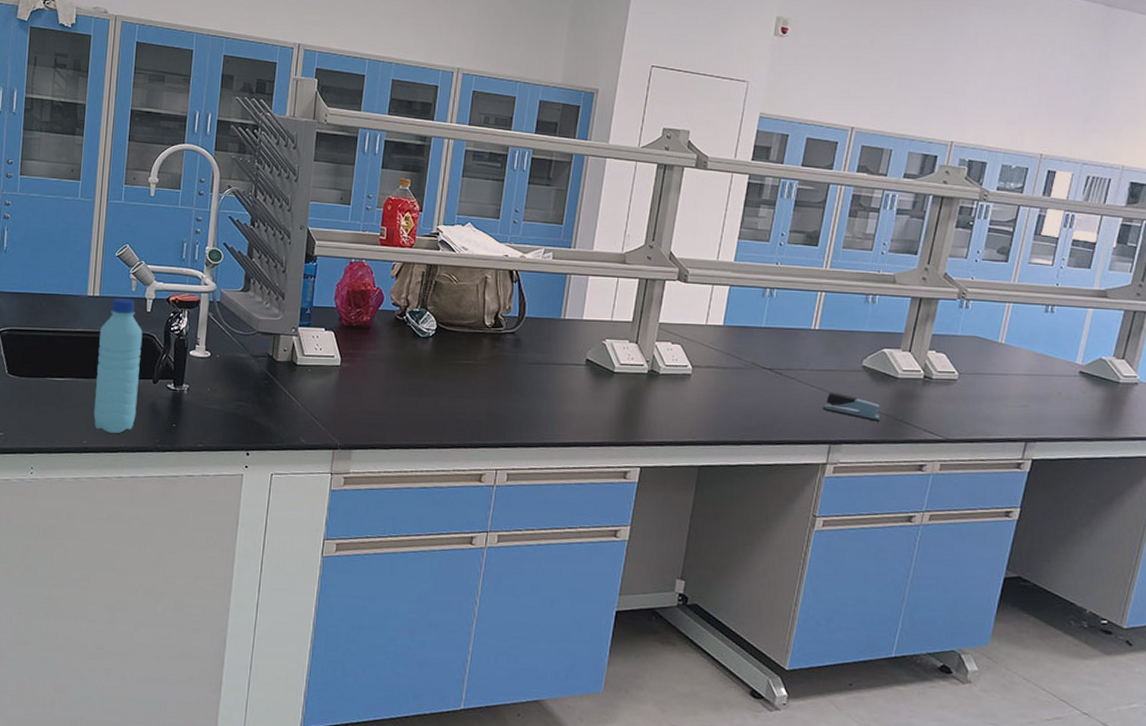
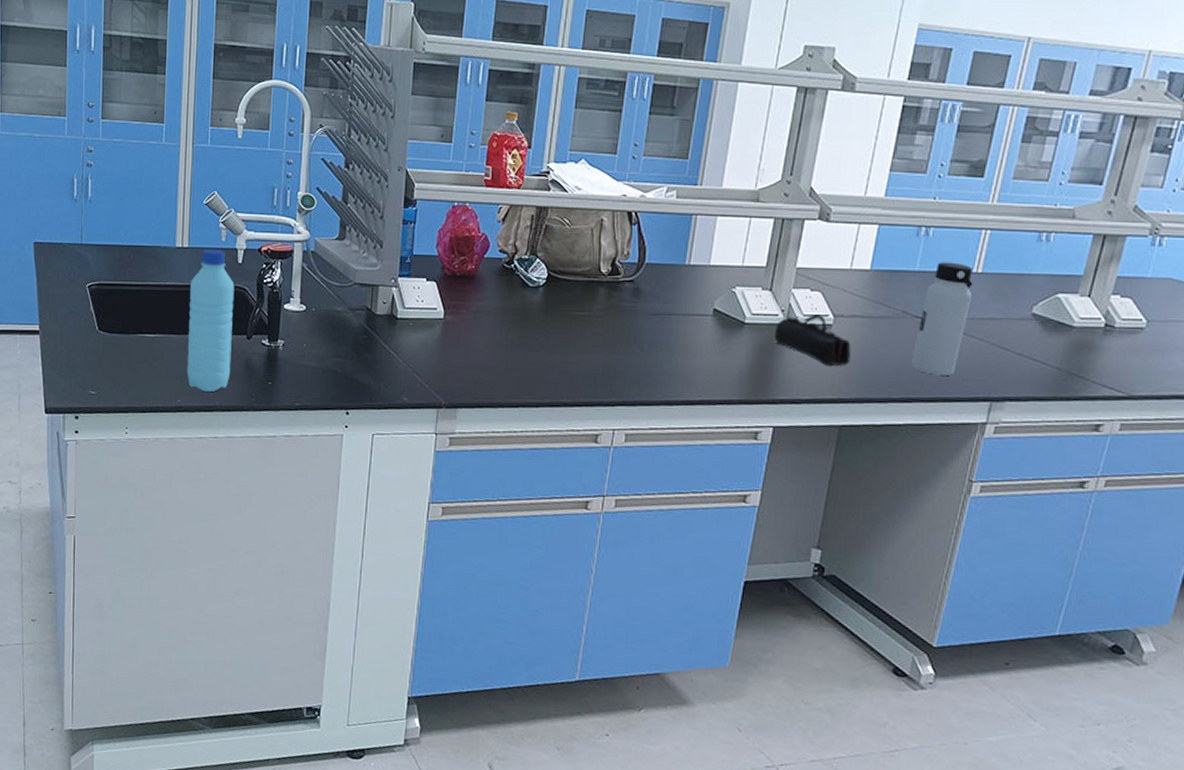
pencil case: none [640,365,708,412] -> present [774,314,851,367]
water bottle: none [760,319,812,421] -> present [910,262,974,375]
stapler: present [823,391,880,422] -> none [984,342,1051,376]

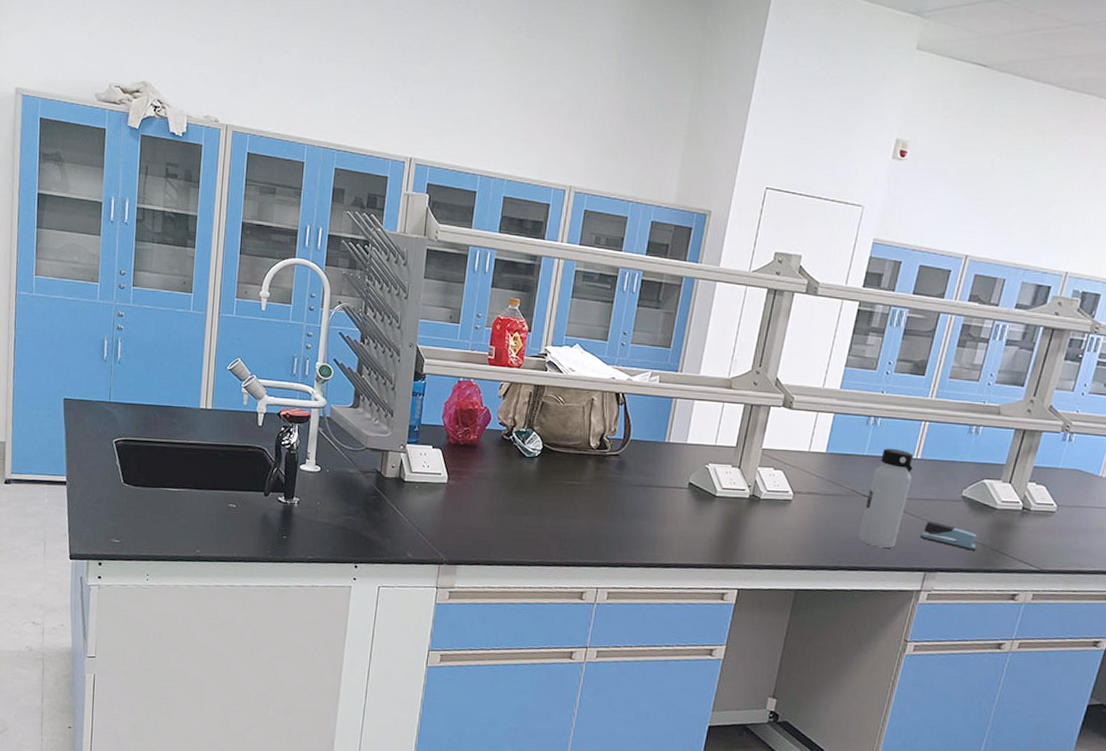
water bottle: present [186,249,235,392] -> none [206,411,255,543]
pencil case: present [774,314,851,367] -> none [741,490,808,537]
stapler: none [984,342,1051,376] -> present [920,520,977,551]

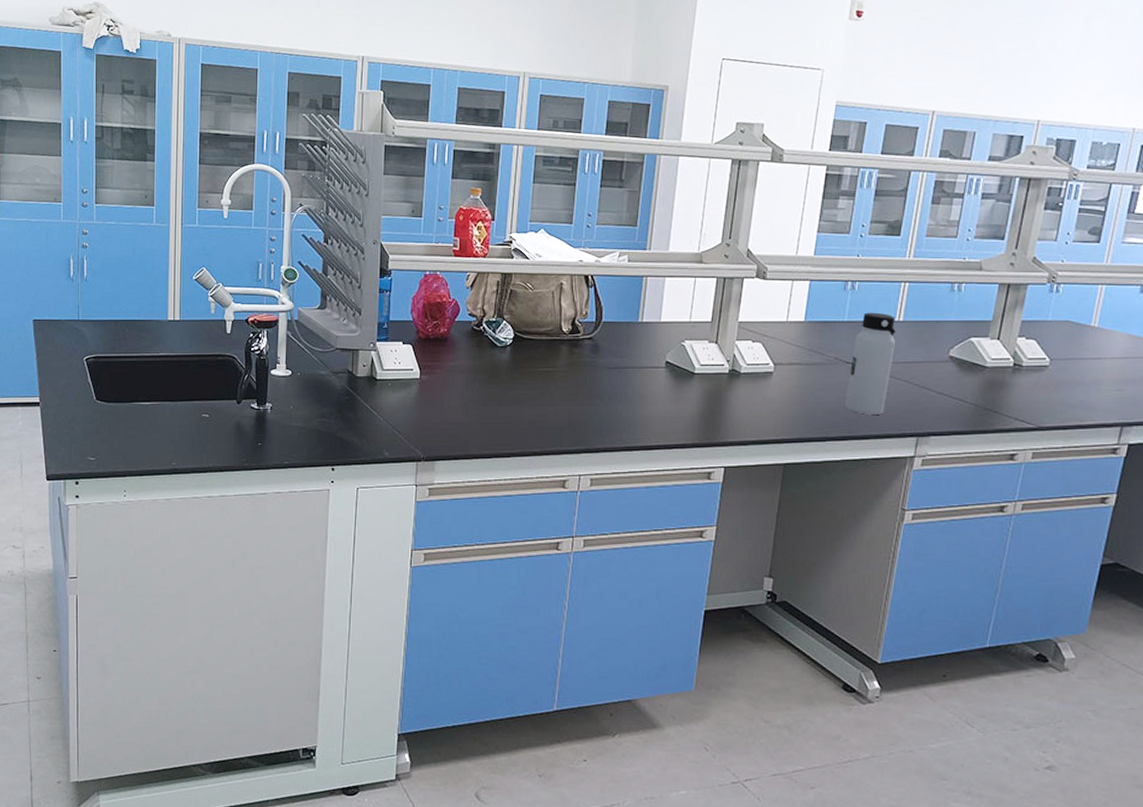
stapler: present [920,520,977,551] -> none [909,383,968,412]

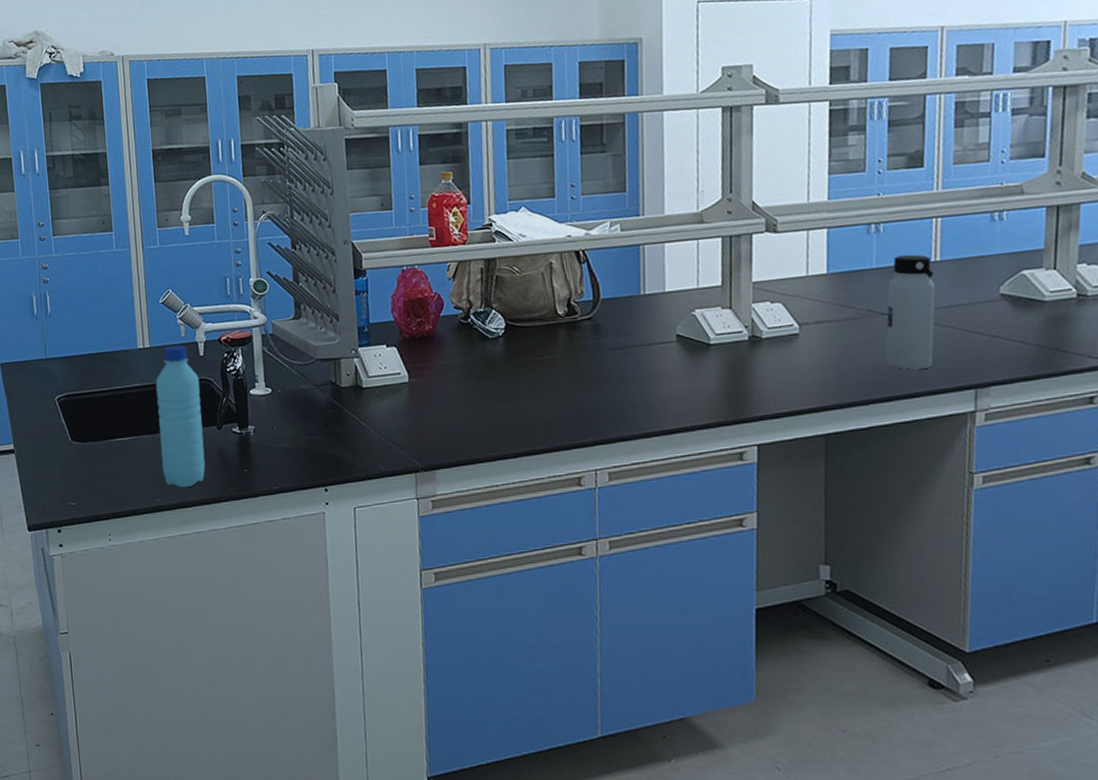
water bottle: none [181,321,224,454] -> present [156,345,206,488]

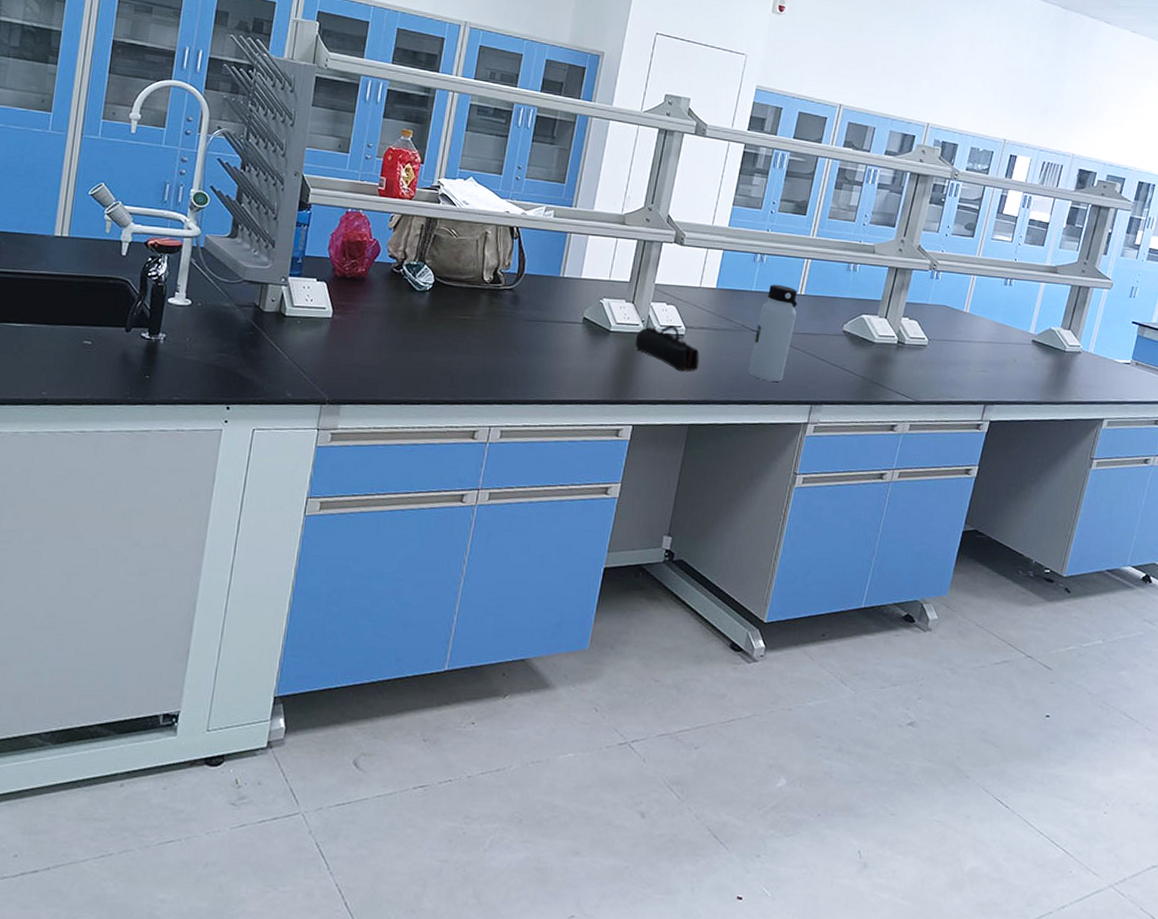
water bottle: present [156,345,206,488] -> none [55,240,117,384]
pencil case: none [741,325,824,376] -> present [635,325,700,372]

